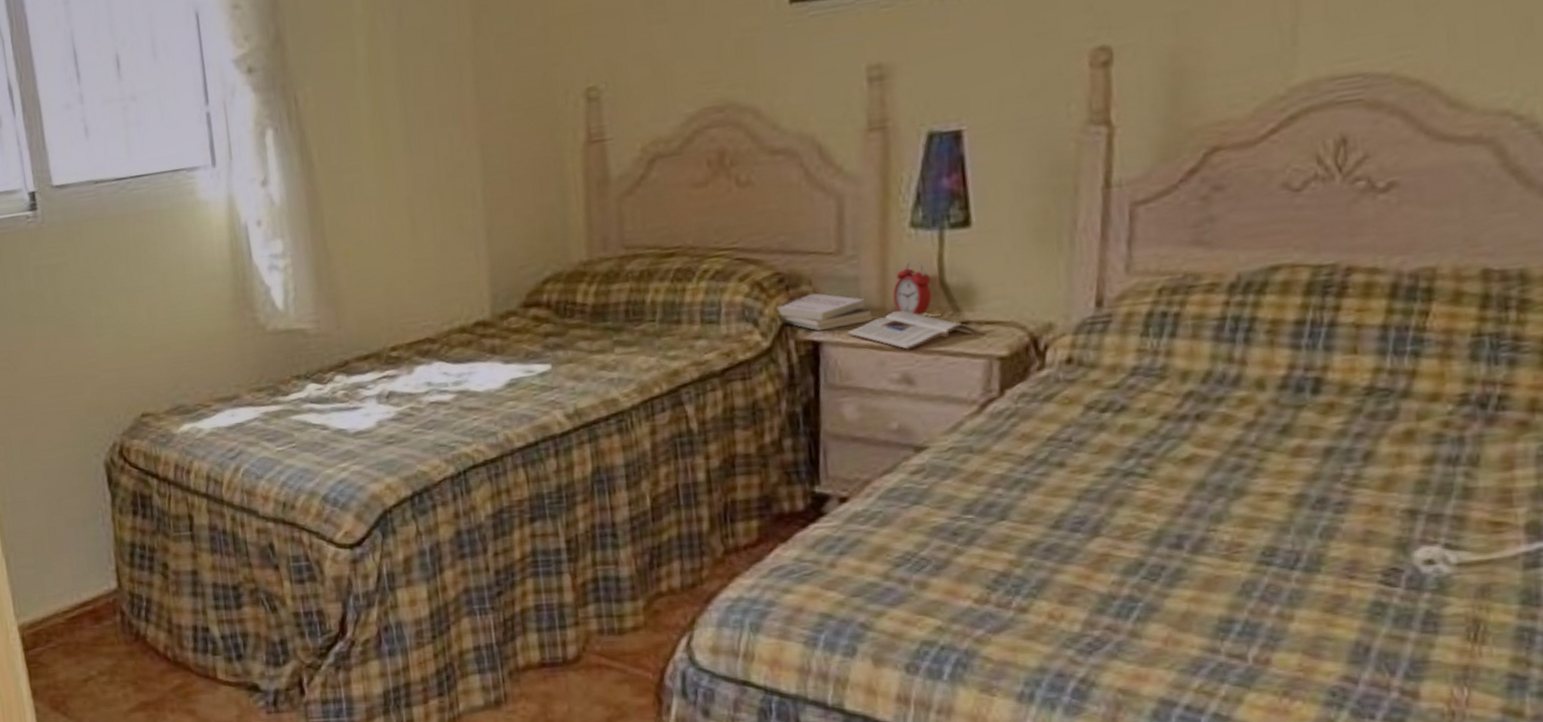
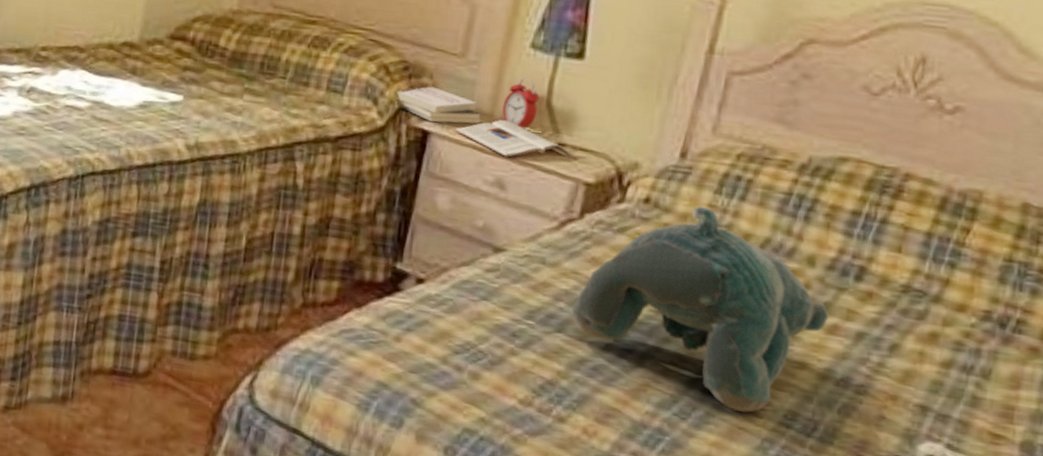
teddy bear: none [1010,353,1290,560] -> present [571,206,829,413]

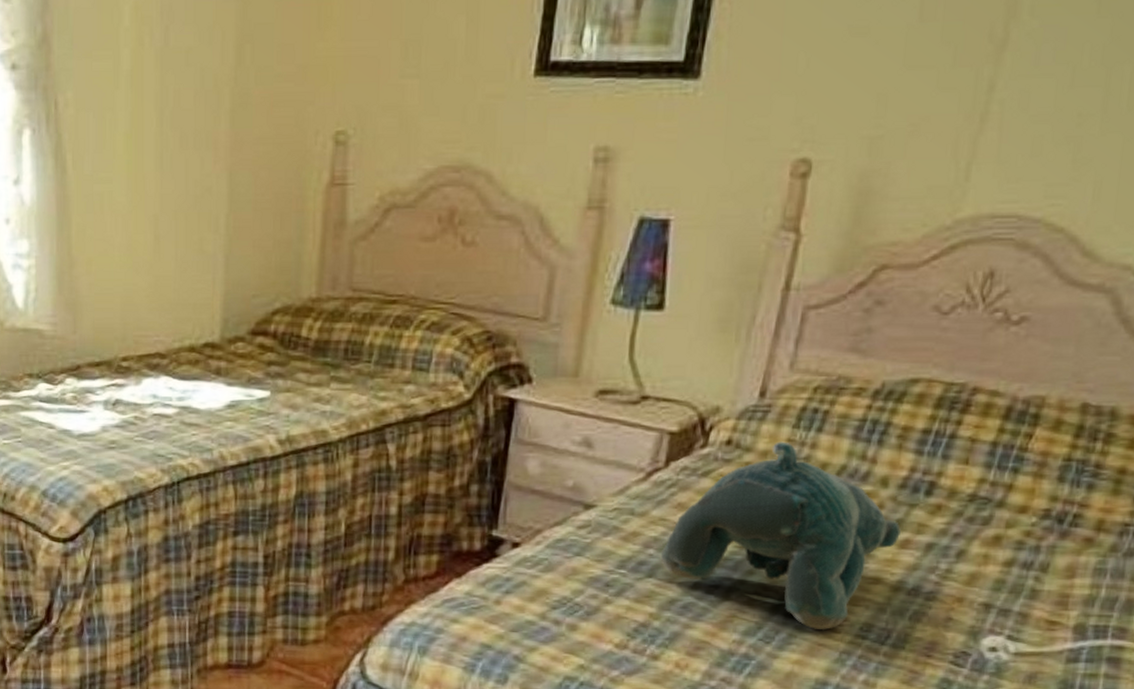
books: present [393,86,481,124] -> none [479,354,566,390]
magazine: present [454,119,578,161] -> none [540,379,662,416]
alarm clock: present [502,77,540,130] -> none [586,335,622,387]

